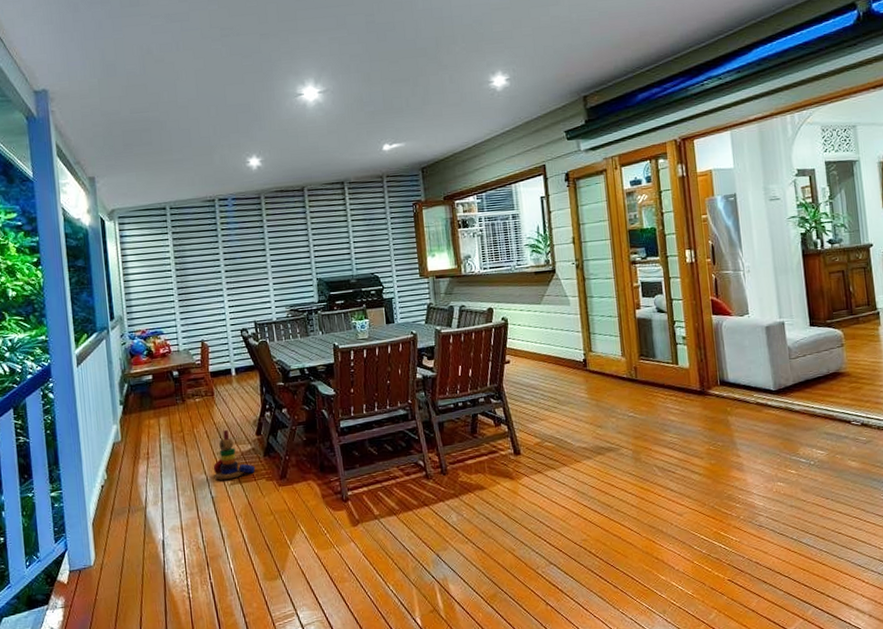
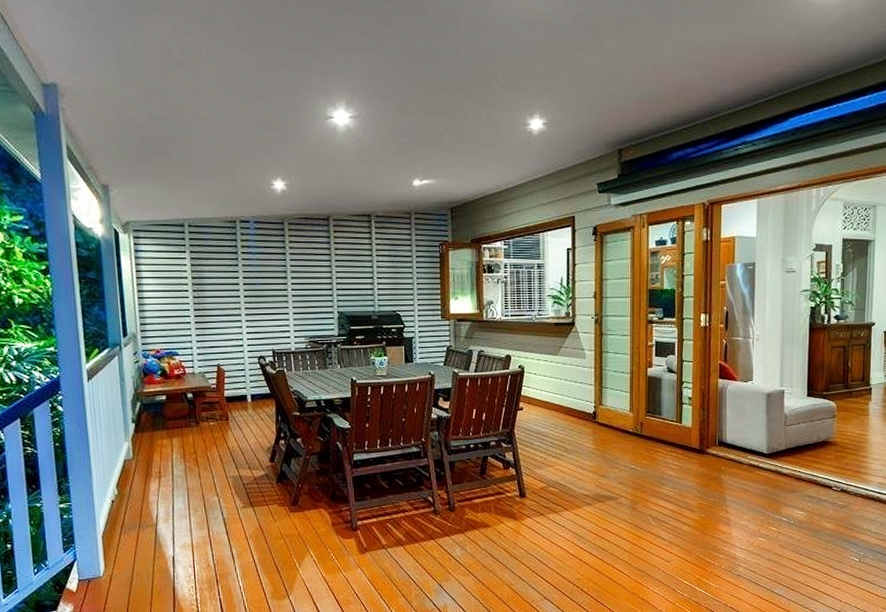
stacking toy: present [213,430,256,480] -> none [225,455,268,503]

